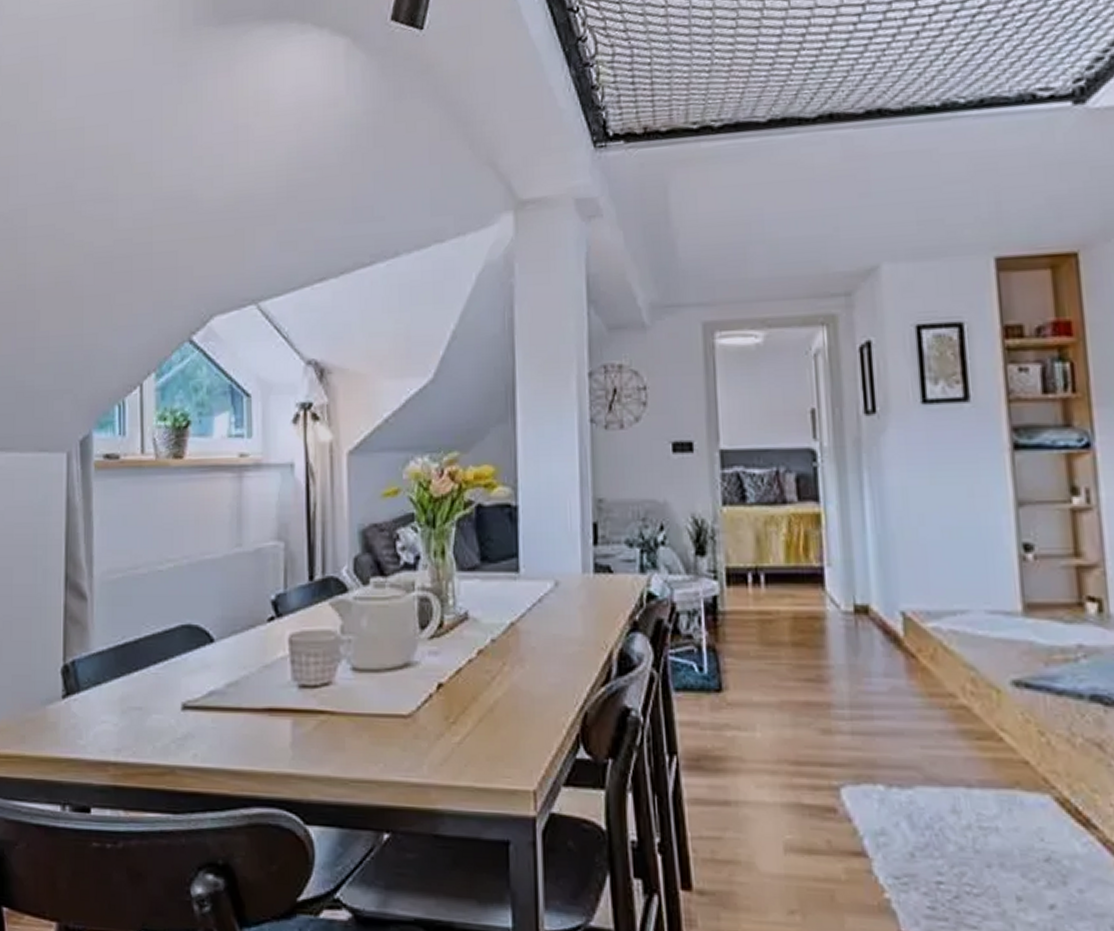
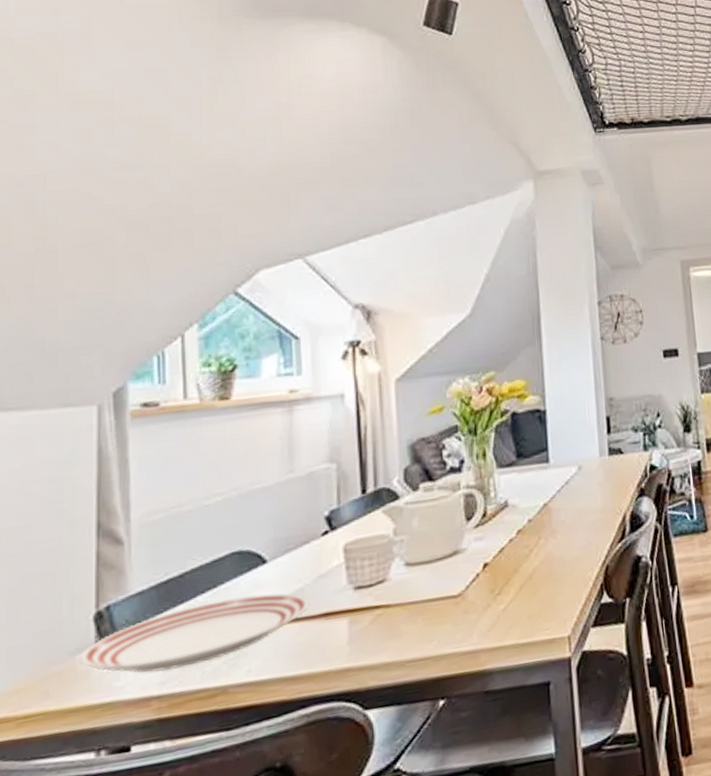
dinner plate: none [49,673,253,739] -> present [79,592,309,673]

